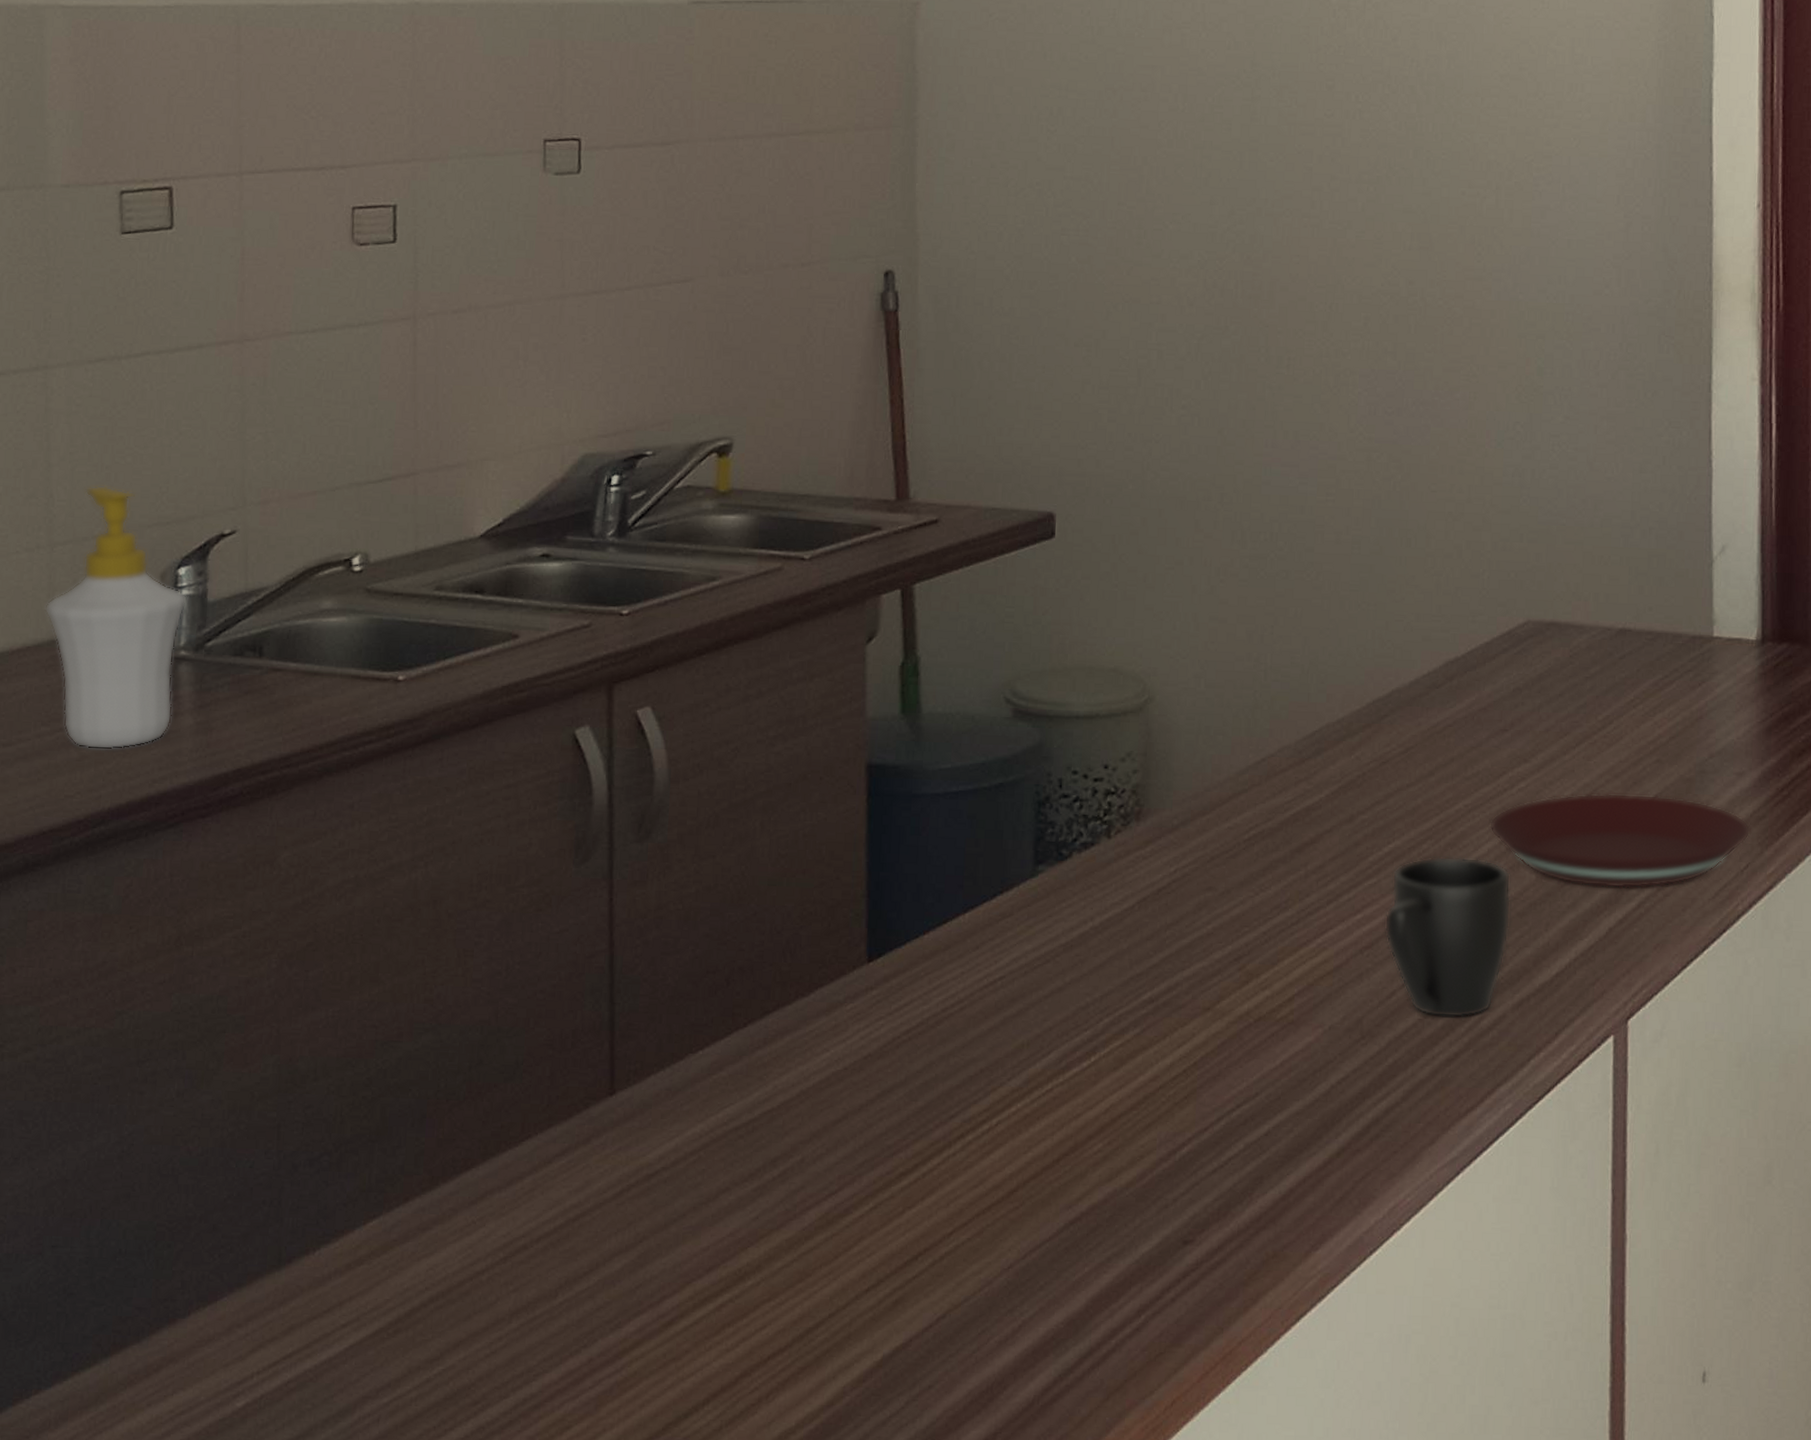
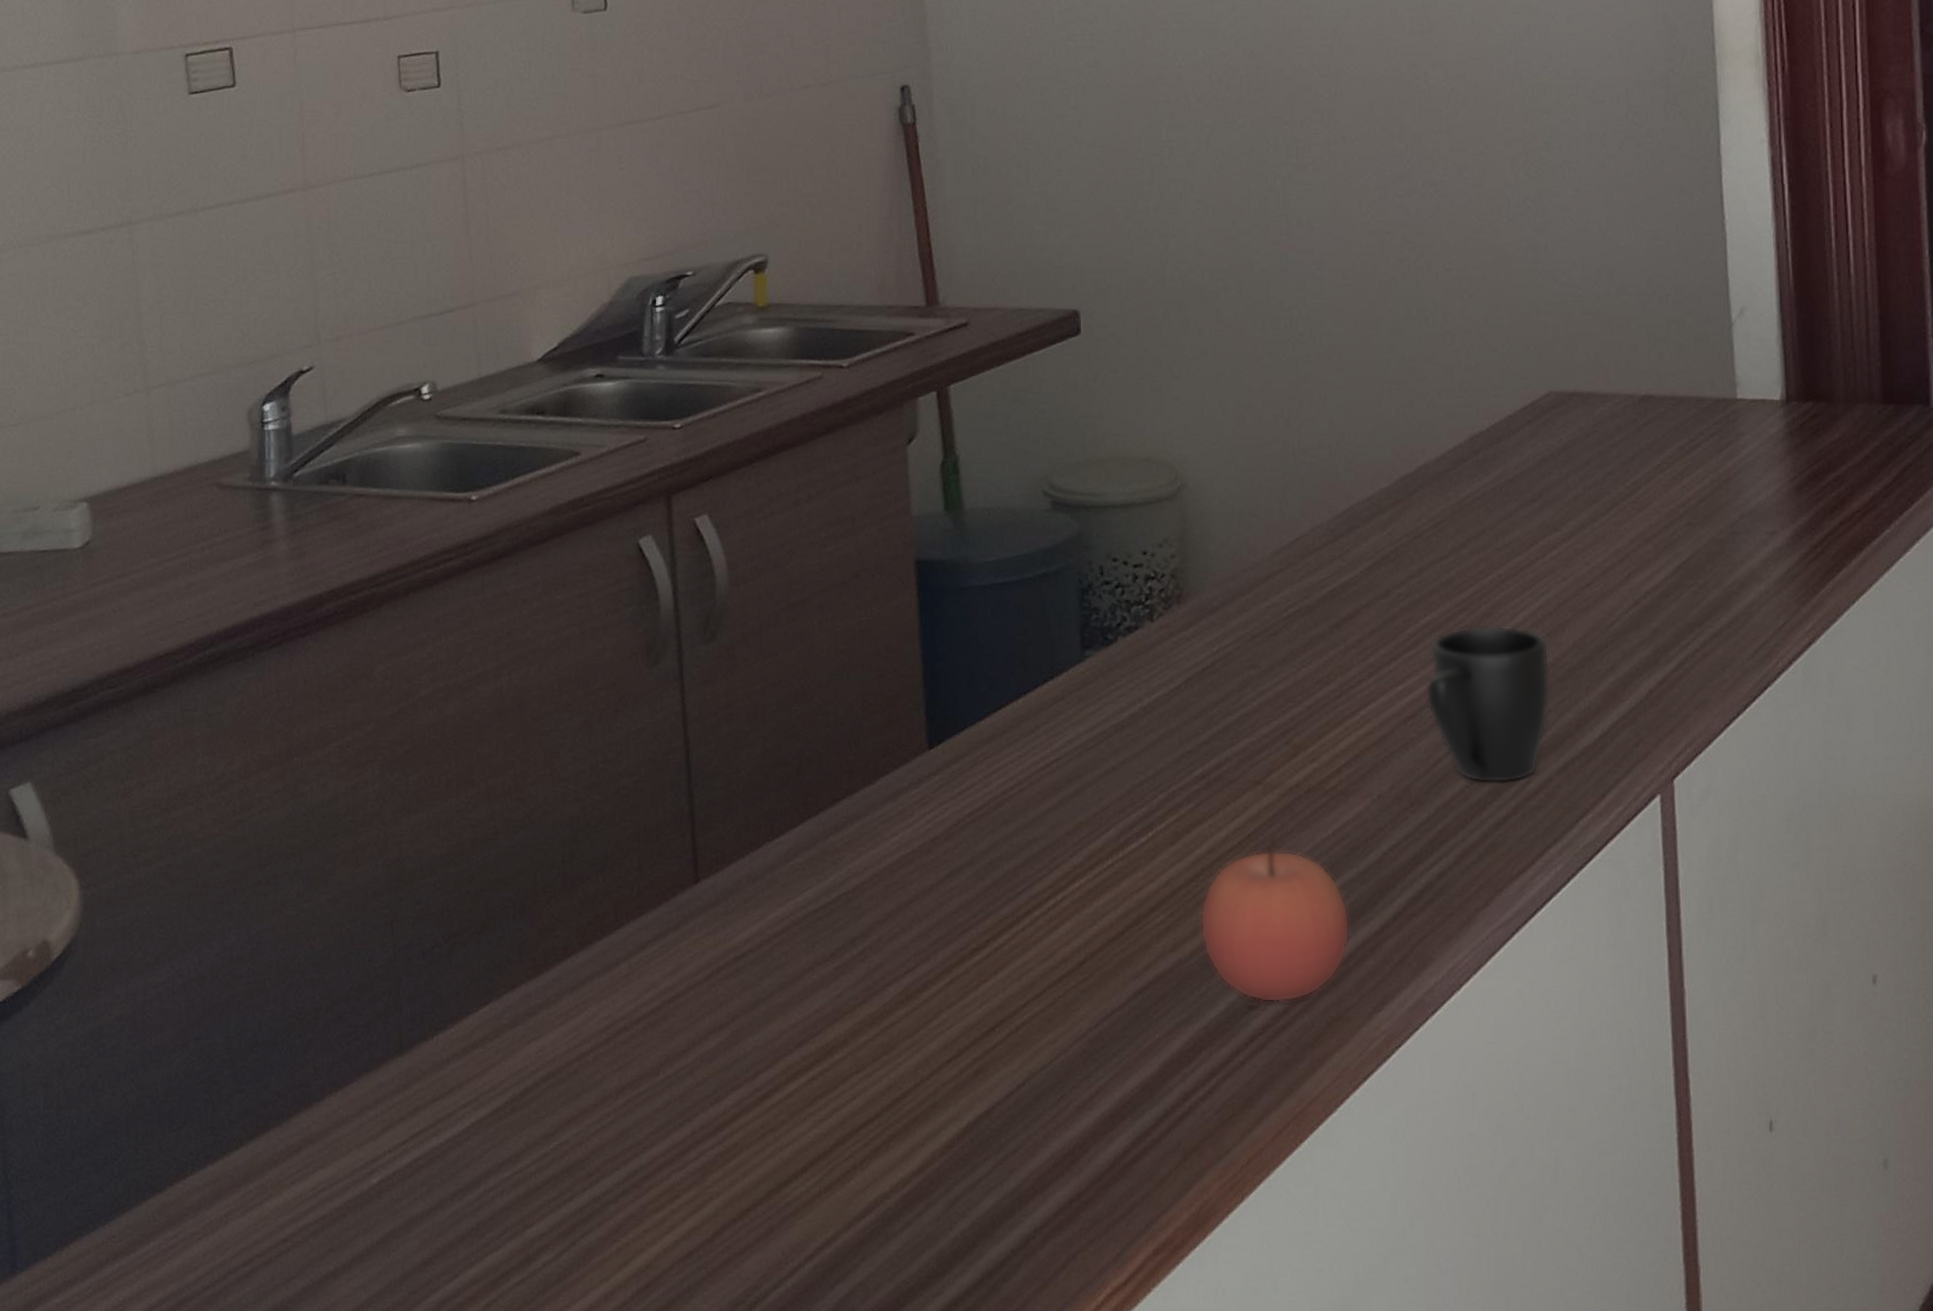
soap bottle: present [44,485,188,750] -> none [145,330,274,577]
apple: none [1138,1061,1293,1238] -> present [1200,833,1350,1003]
plate: present [1489,793,1751,889] -> none [1523,557,1786,651]

